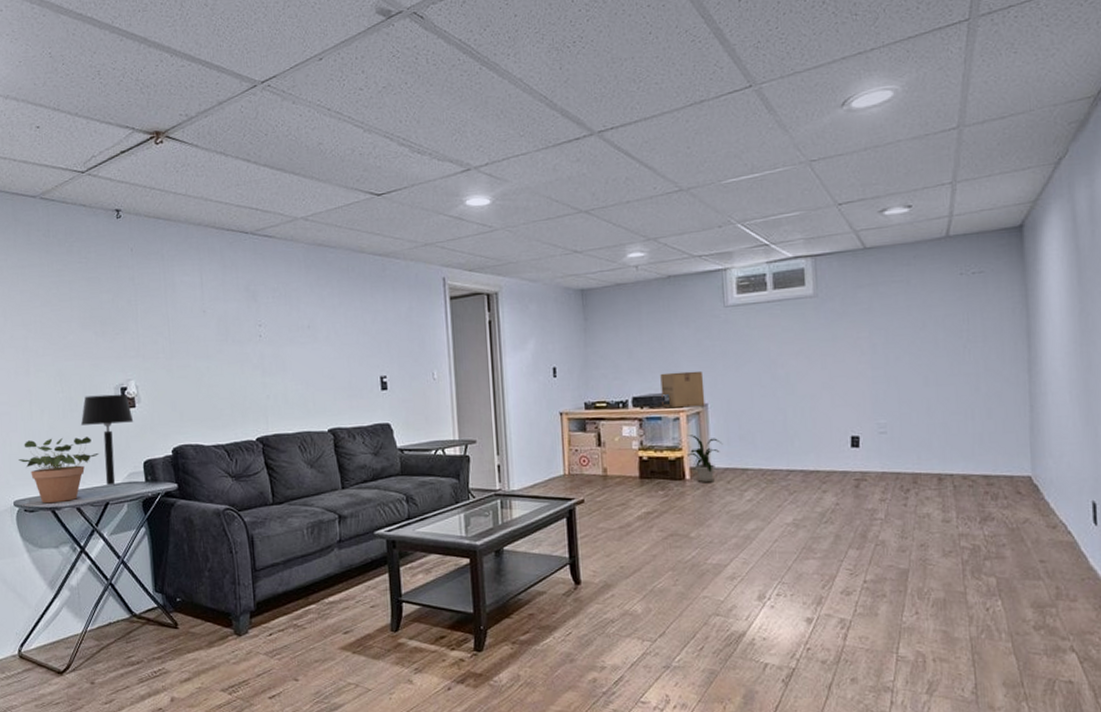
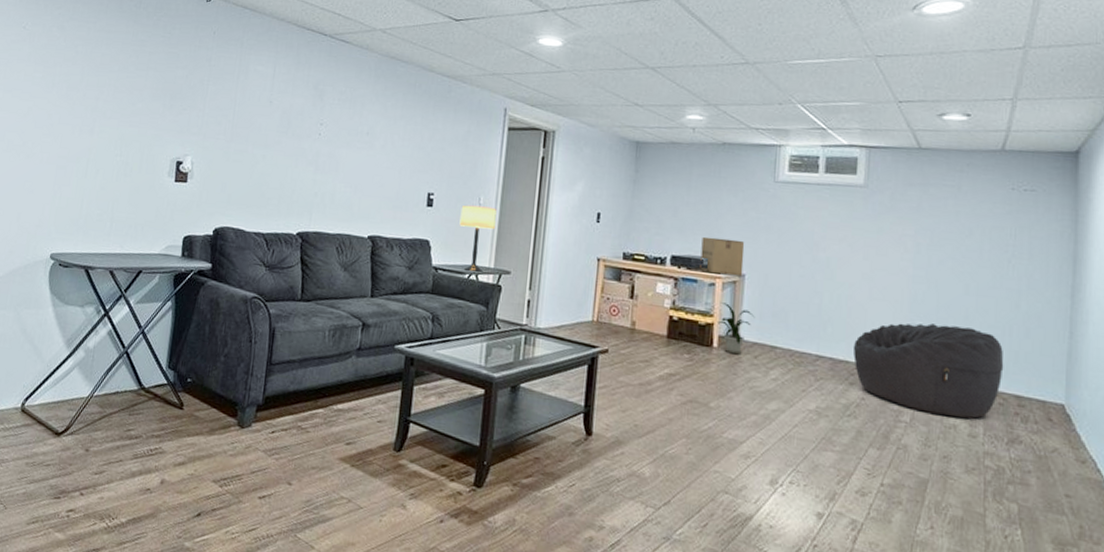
potted plant: present [19,437,100,504] -> none [64,197,143,263]
table lamp: present [80,394,134,486] -> none [131,163,183,255]
table lamp: none [416,380,453,448] -> present [459,205,497,273]
bean bag chair: none [821,418,970,508] -> present [853,323,1004,419]

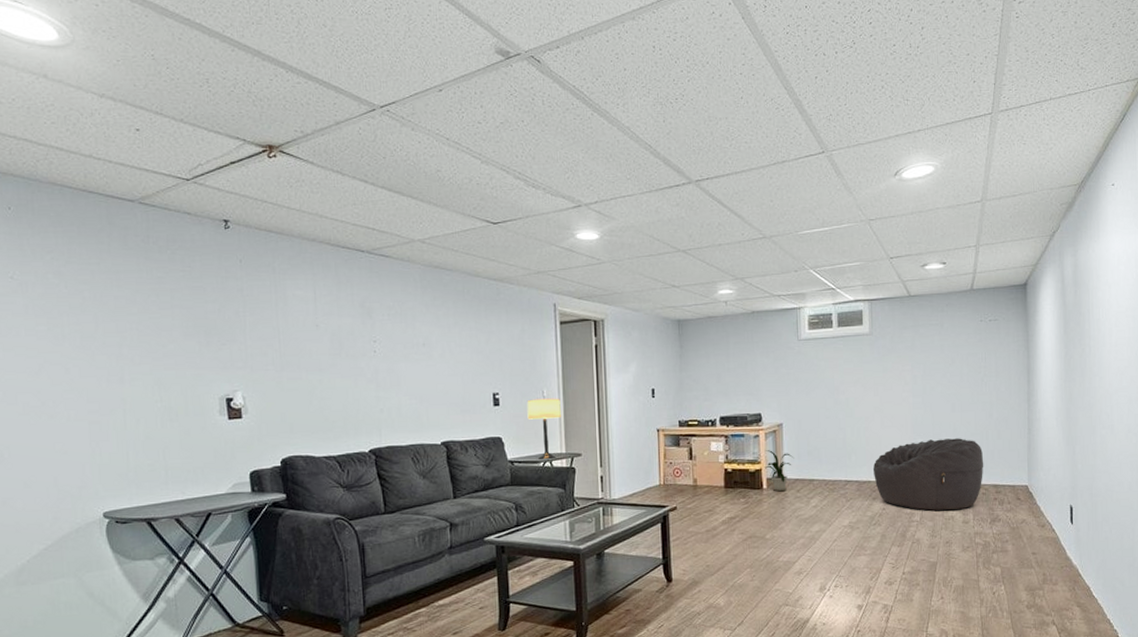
box: present [700,236,745,277] -> none [744,395,781,427]

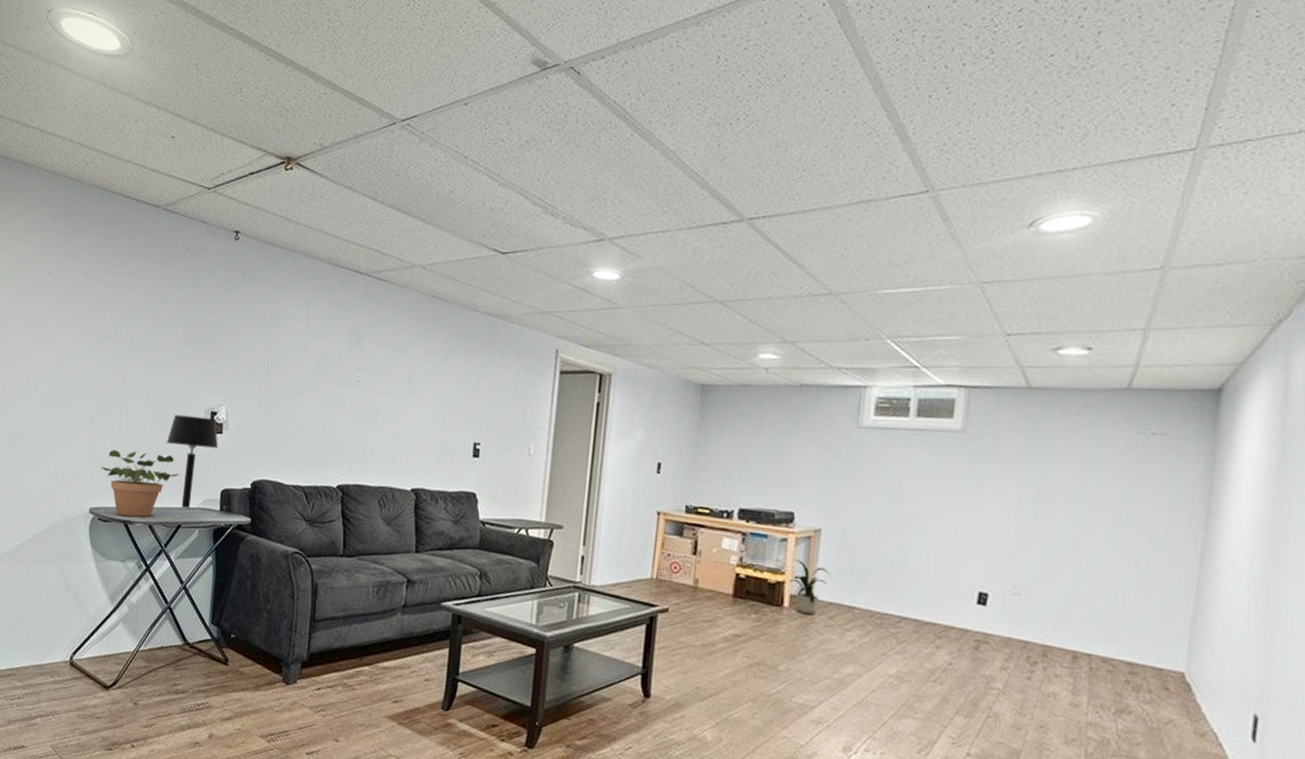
potted plant: none [110,447,202,515] -> present [101,450,180,518]
table lamp: none [181,404,240,497] -> present [166,414,219,509]
table lamp: present [527,398,561,460] -> none [508,455,548,527]
bean bag chair: present [872,438,984,511] -> none [941,582,1116,687]

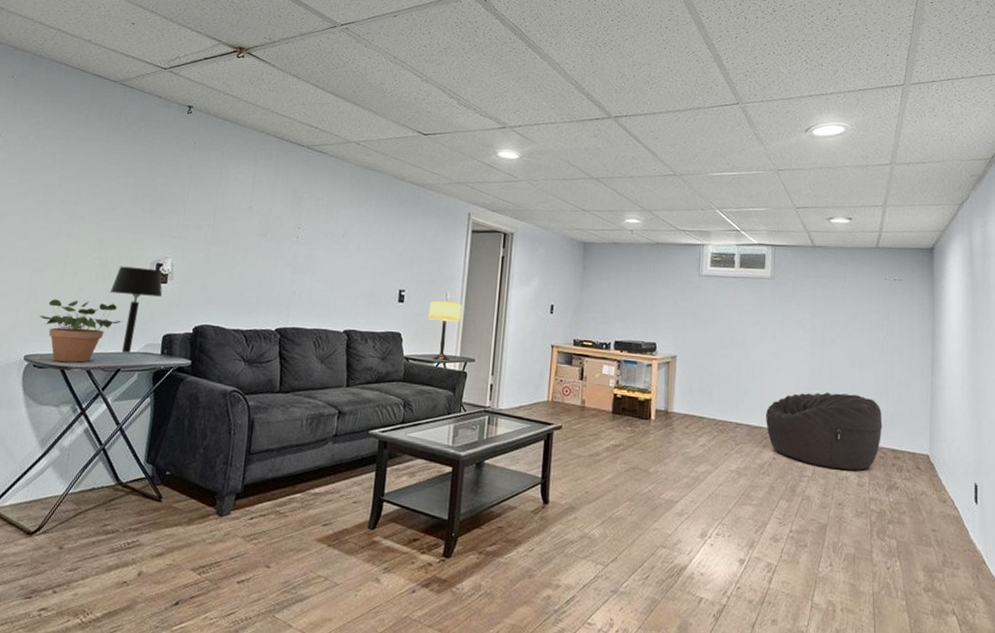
table lamp: none [508,455,548,527] -> present [428,300,462,361]
house plant: present [788,559,831,616] -> none [654,380,685,426]
bean bag chair: none [941,582,1116,687] -> present [765,392,883,471]

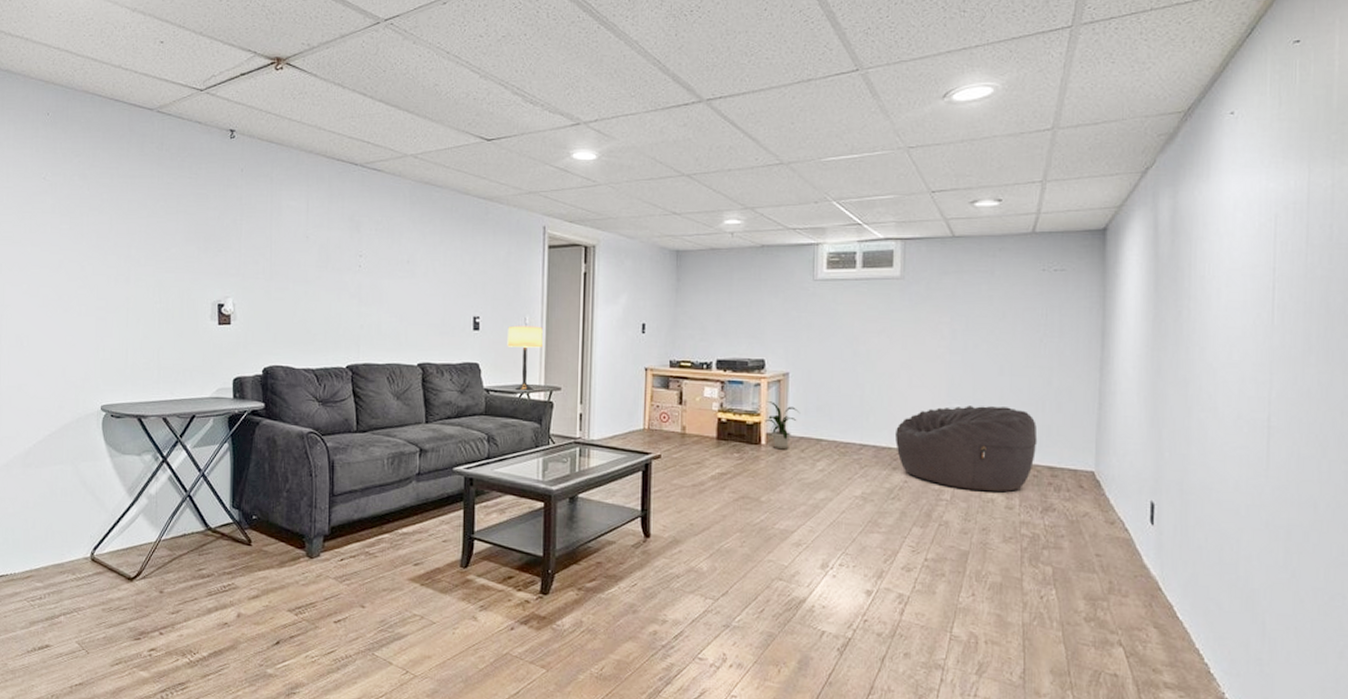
potted plant: present [40,299,122,363] -> none [110,347,191,411]
table lamp: present [109,266,163,354] -> none [174,309,228,399]
house plant: none [654,380,685,426] -> present [764,401,800,450]

